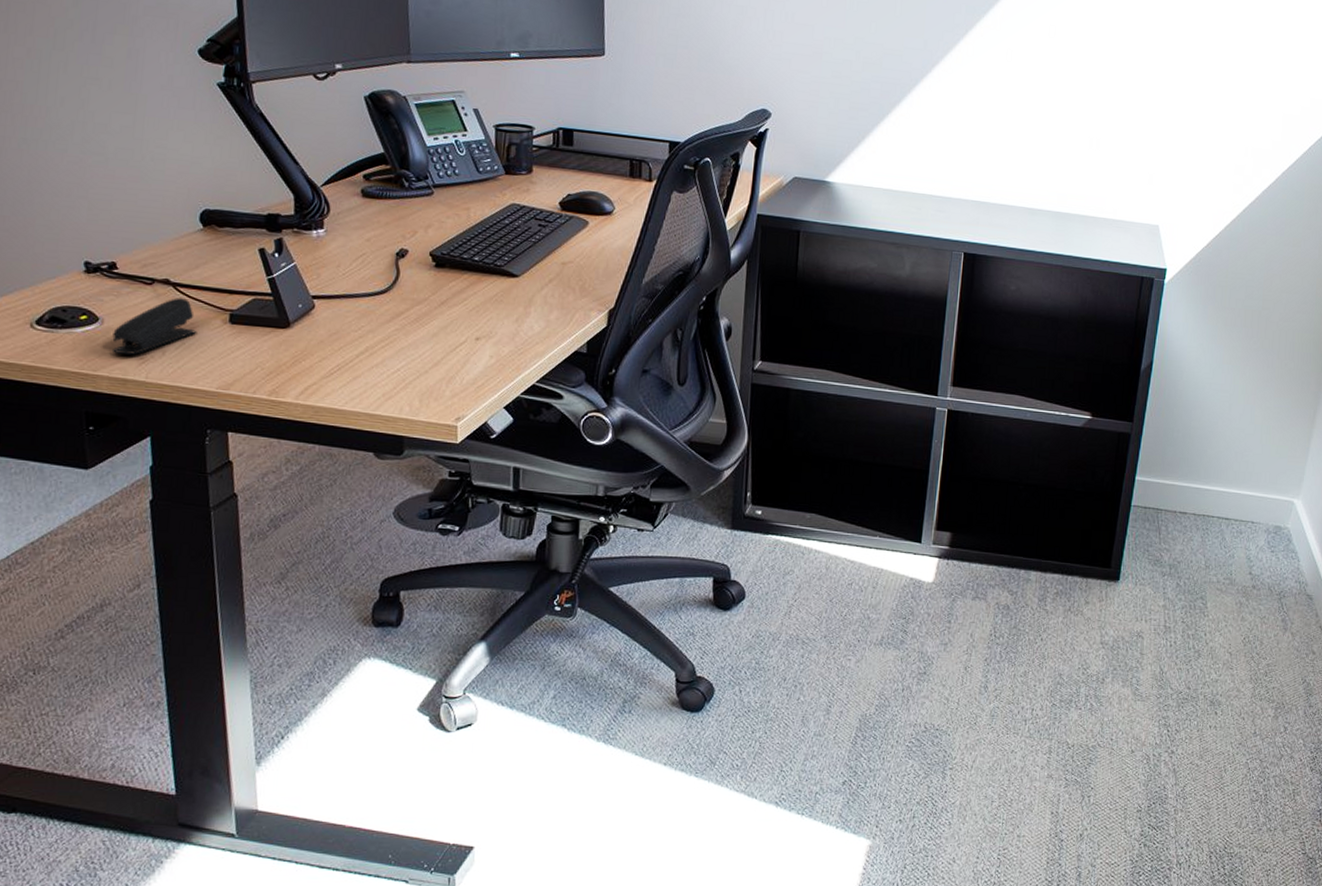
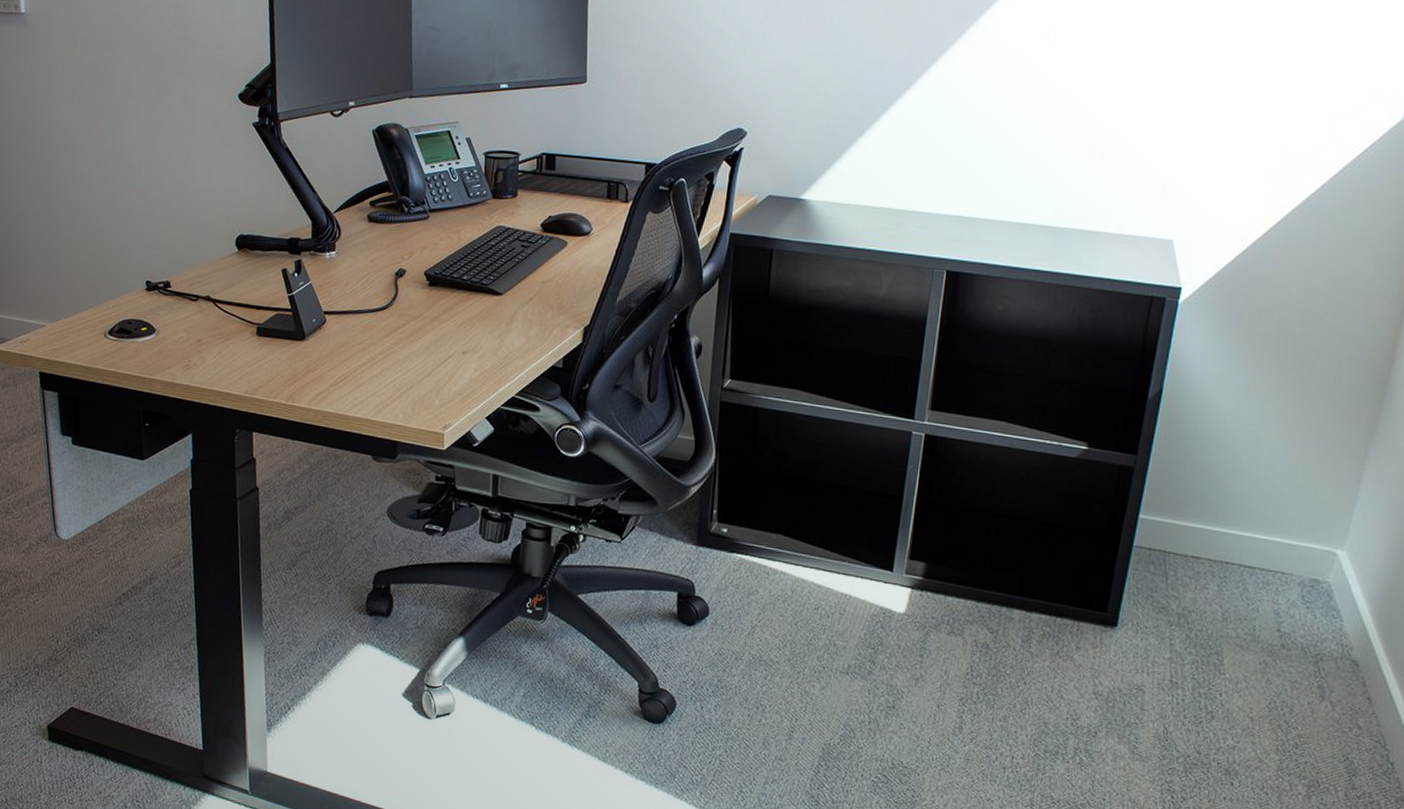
stapler: present [111,298,197,355] -> none [164,312,231,362]

